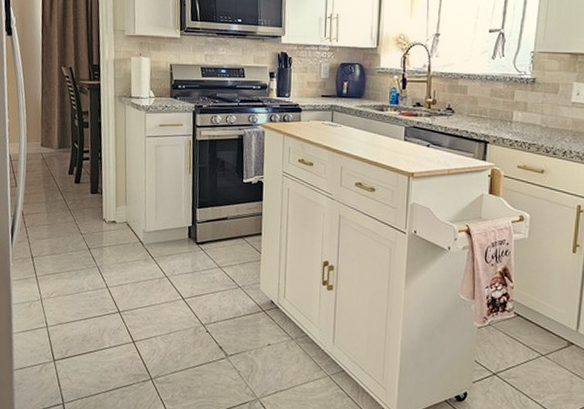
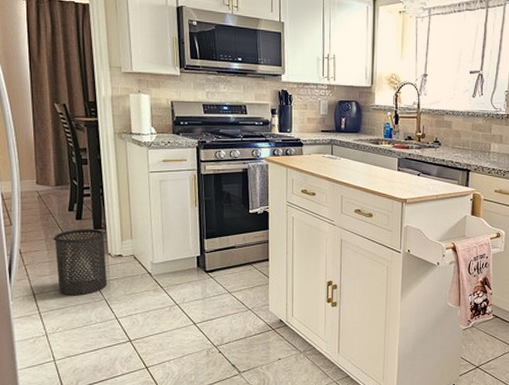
trash can: none [53,192,101,261] -> present [53,228,108,296]

